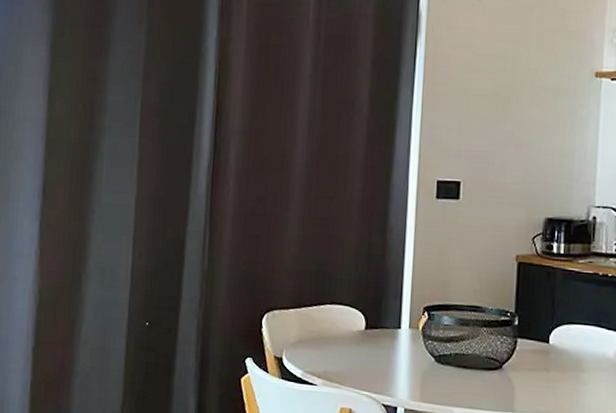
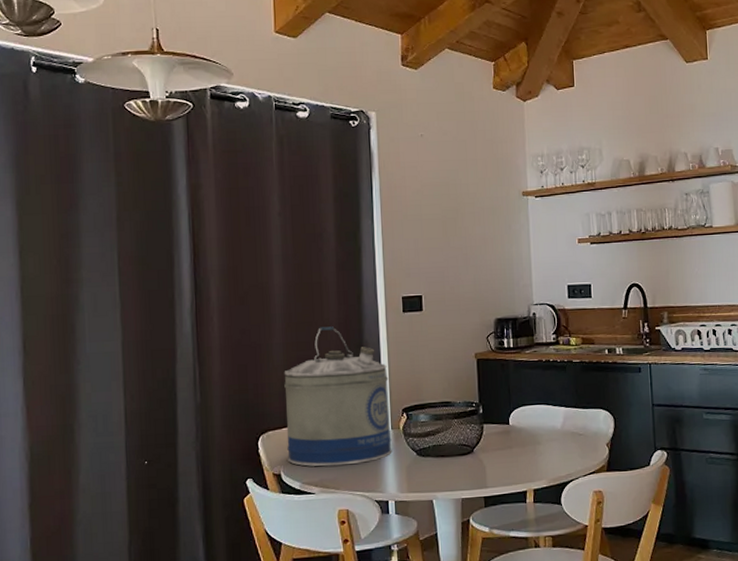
water jug: none [292,204,412,361] -> present [284,326,392,467]

